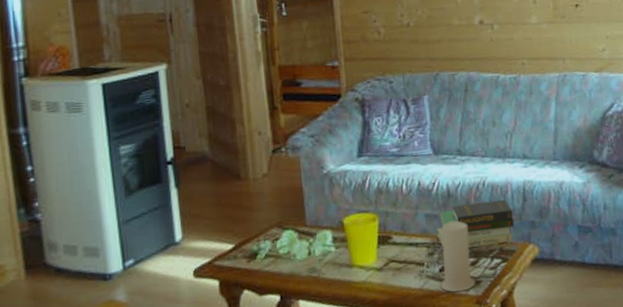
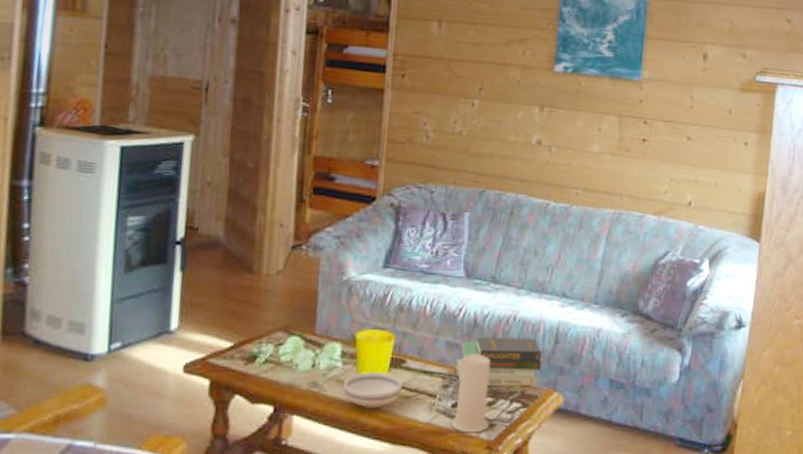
bowl: none [338,250,393,285] -> present [342,372,403,410]

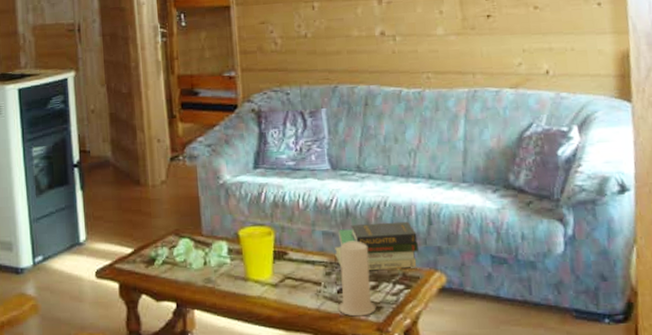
bowl: present [342,372,403,410] -> none [233,265,289,301]

